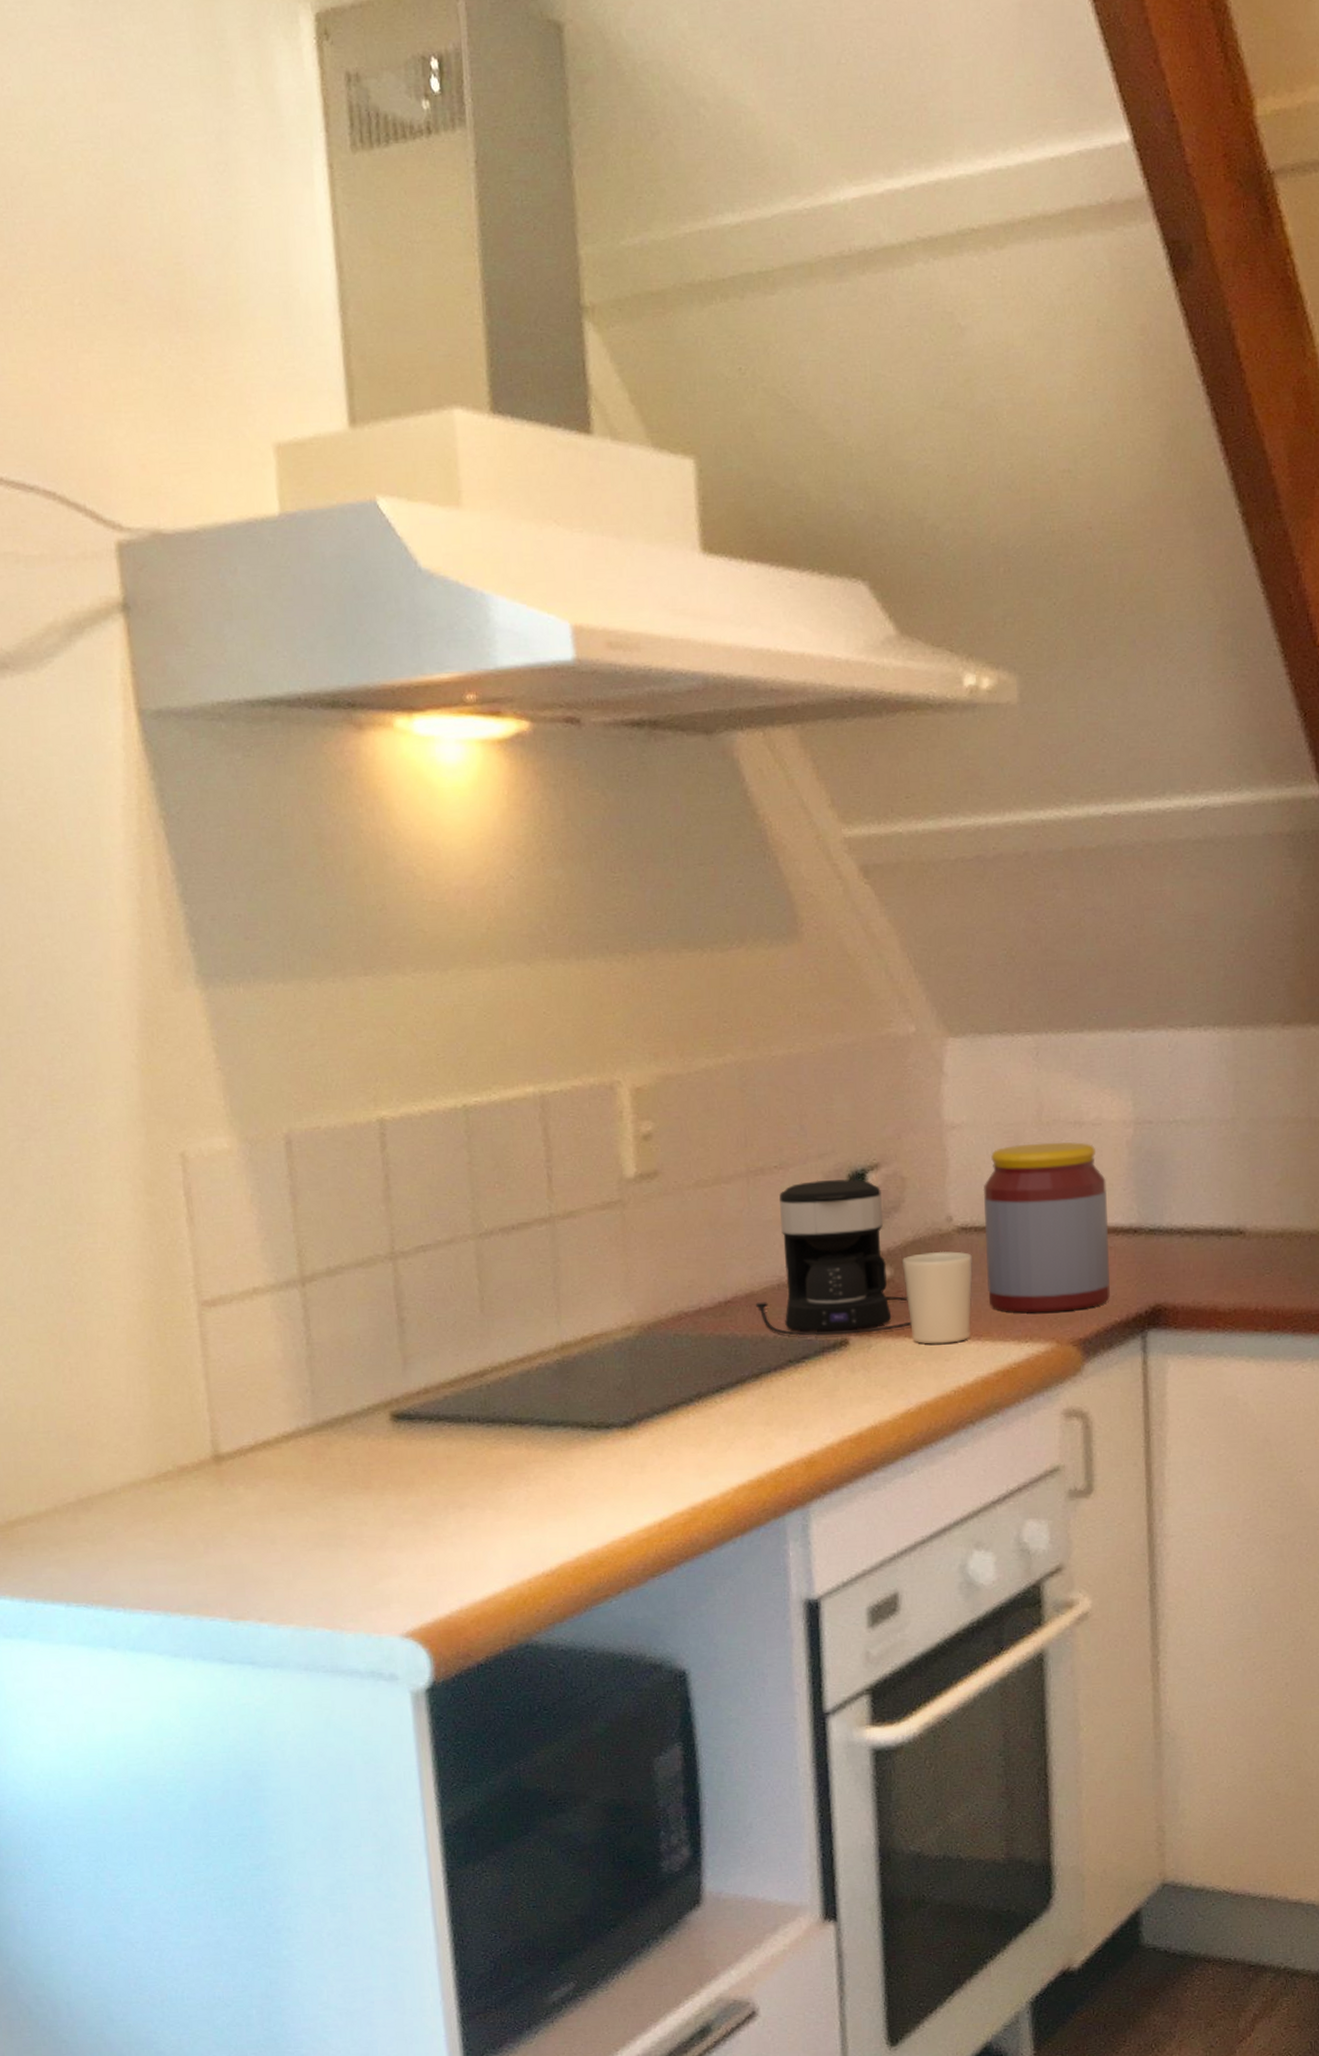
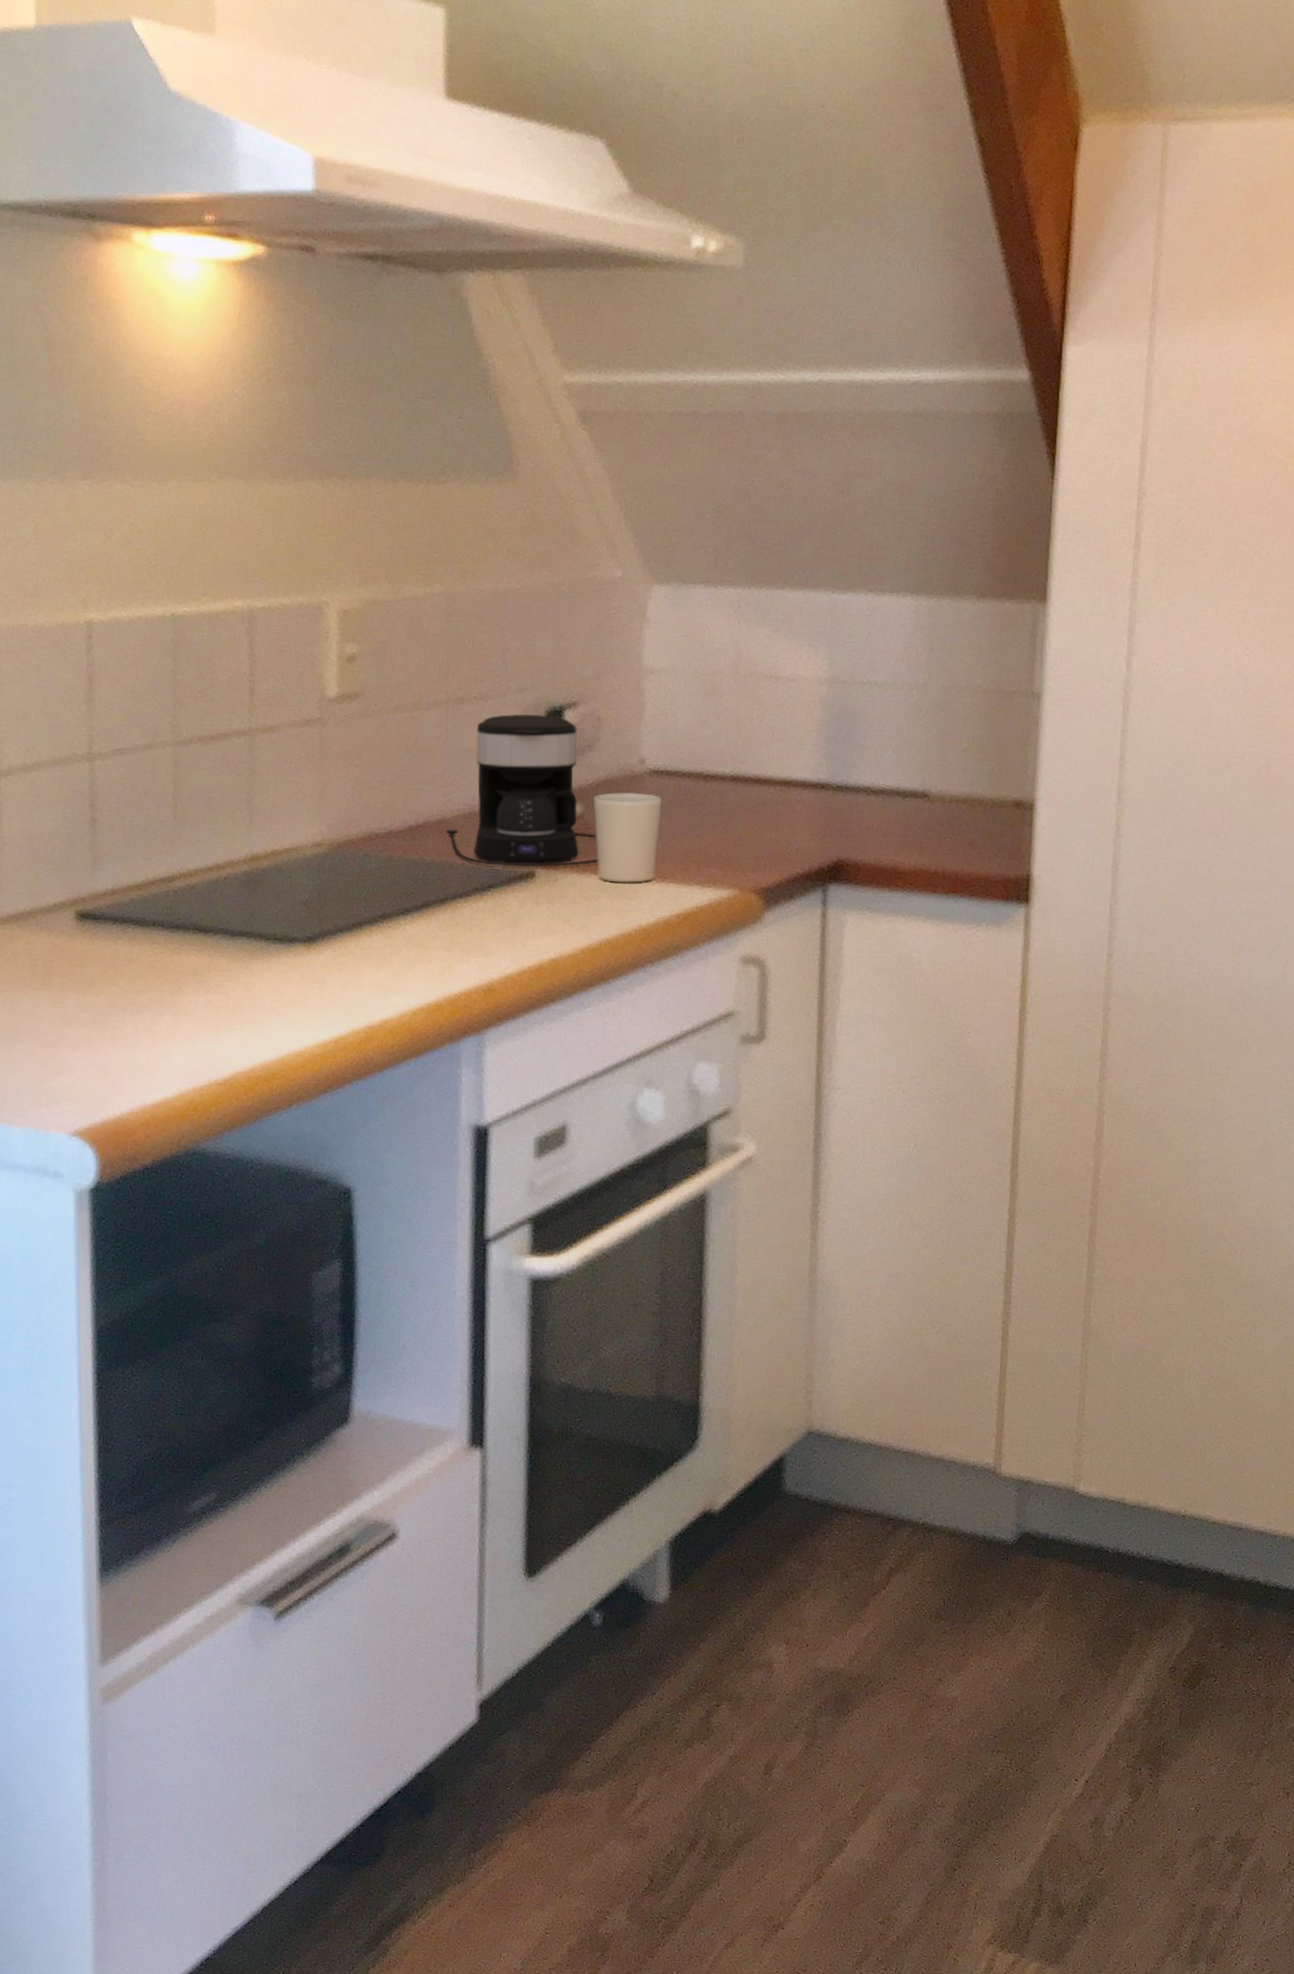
jar: present [983,1142,1110,1313] -> none [674,693,798,860]

